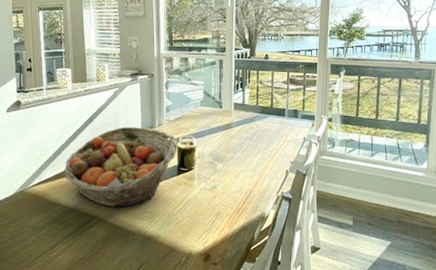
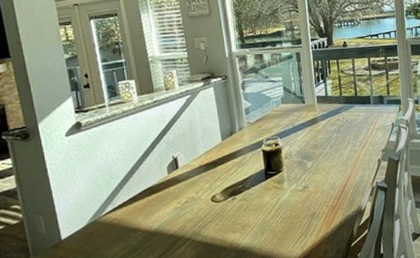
fruit basket: present [63,126,178,207] -> none [139,134,263,224]

